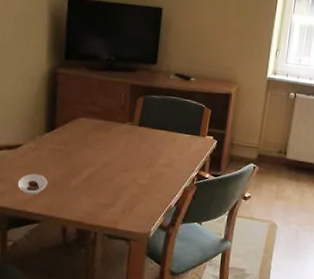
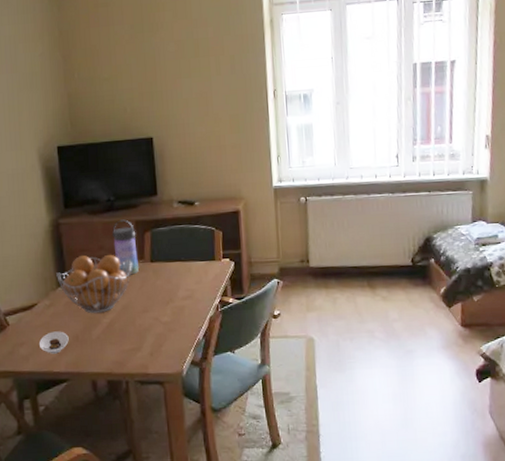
fruit basket: none [46,107,121,165] -> present [56,254,132,314]
water bottle: none [106,80,129,135] -> present [111,219,140,275]

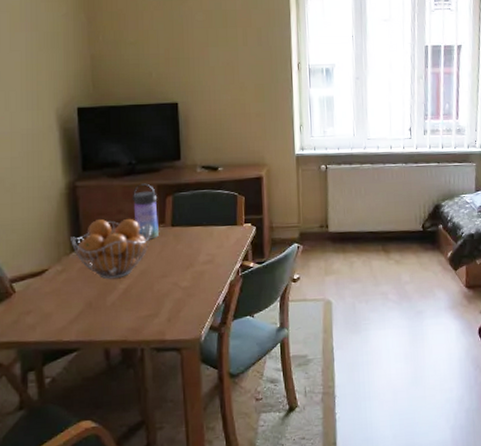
saucer: present [39,331,69,354] -> none [49,298,81,322]

